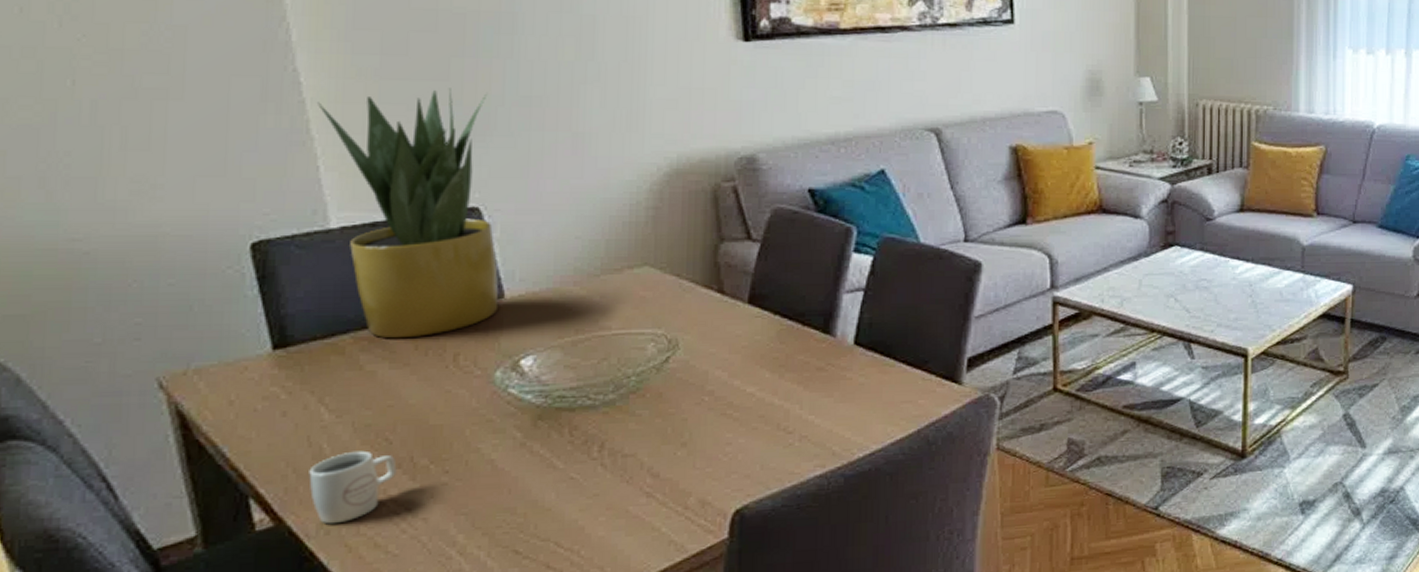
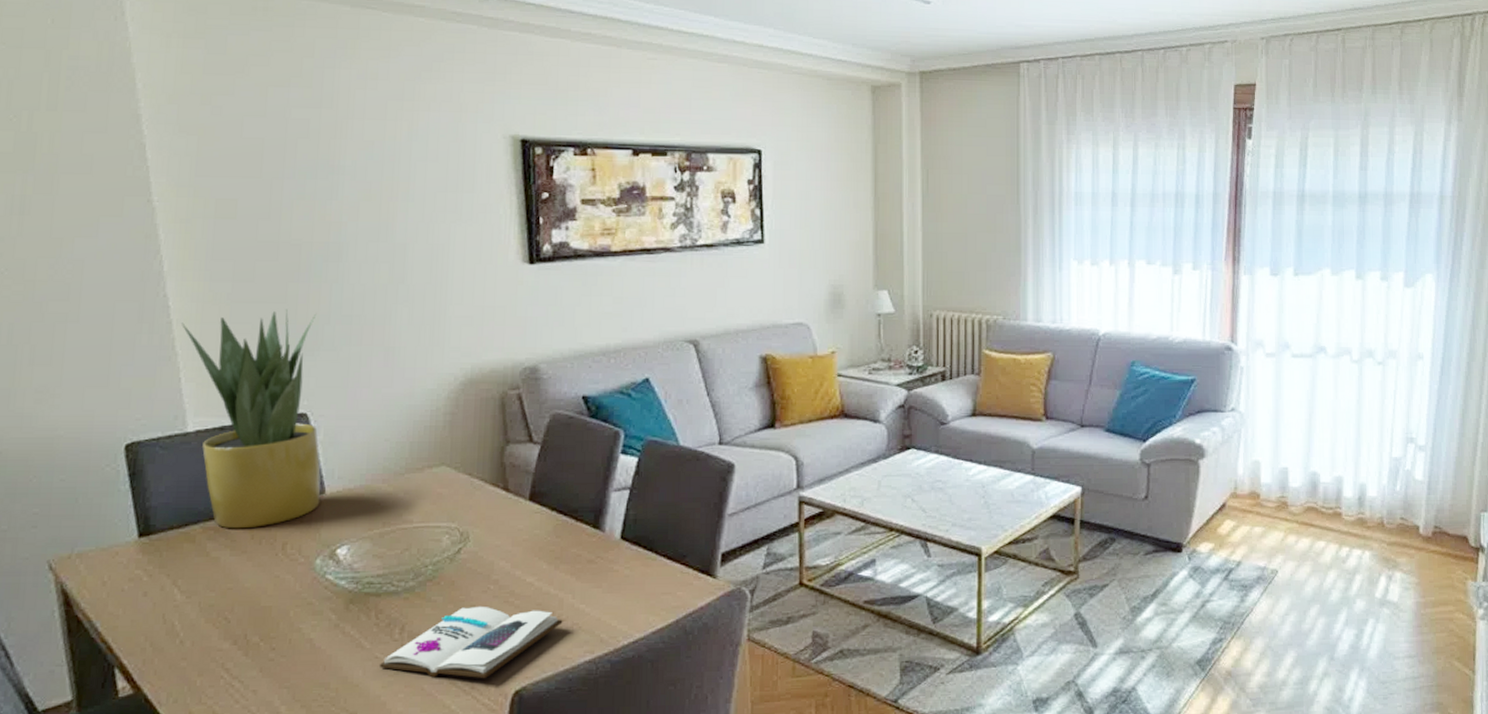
mug: present [309,450,397,525] -> none [162,628,233,693]
book: none [574,419,789,499] -> present [379,606,563,679]

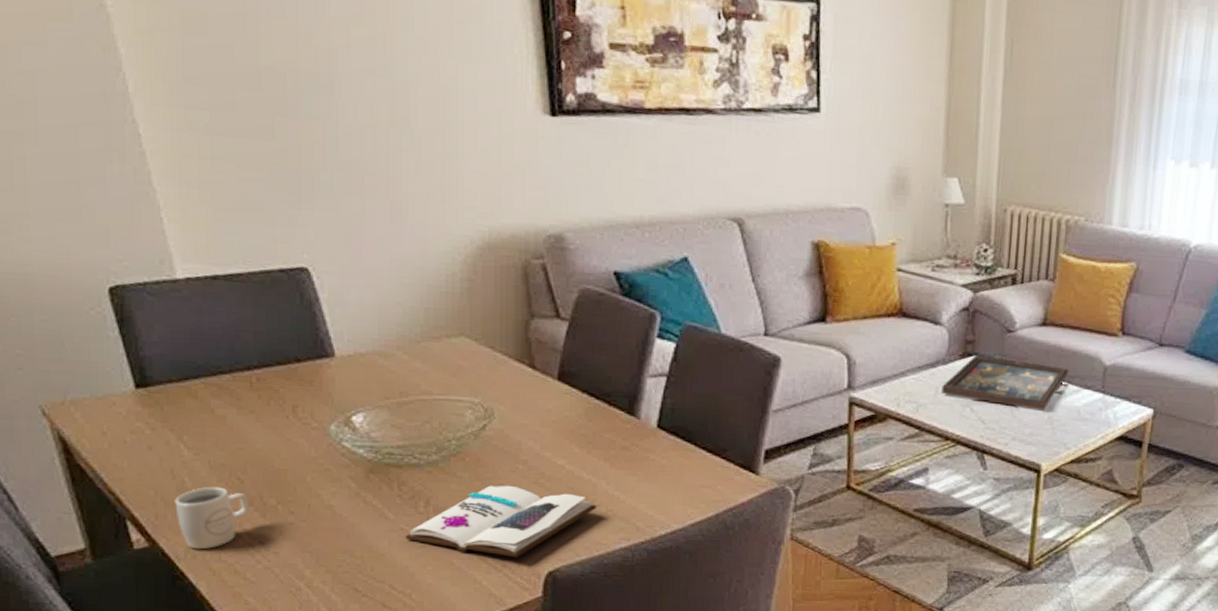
mug: none [162,628,233,693] -> present [175,486,249,550]
planter: present [182,309,321,529] -> none [157,147,330,388]
decorative tray: none [884,448,1000,496] -> present [941,355,1069,411]

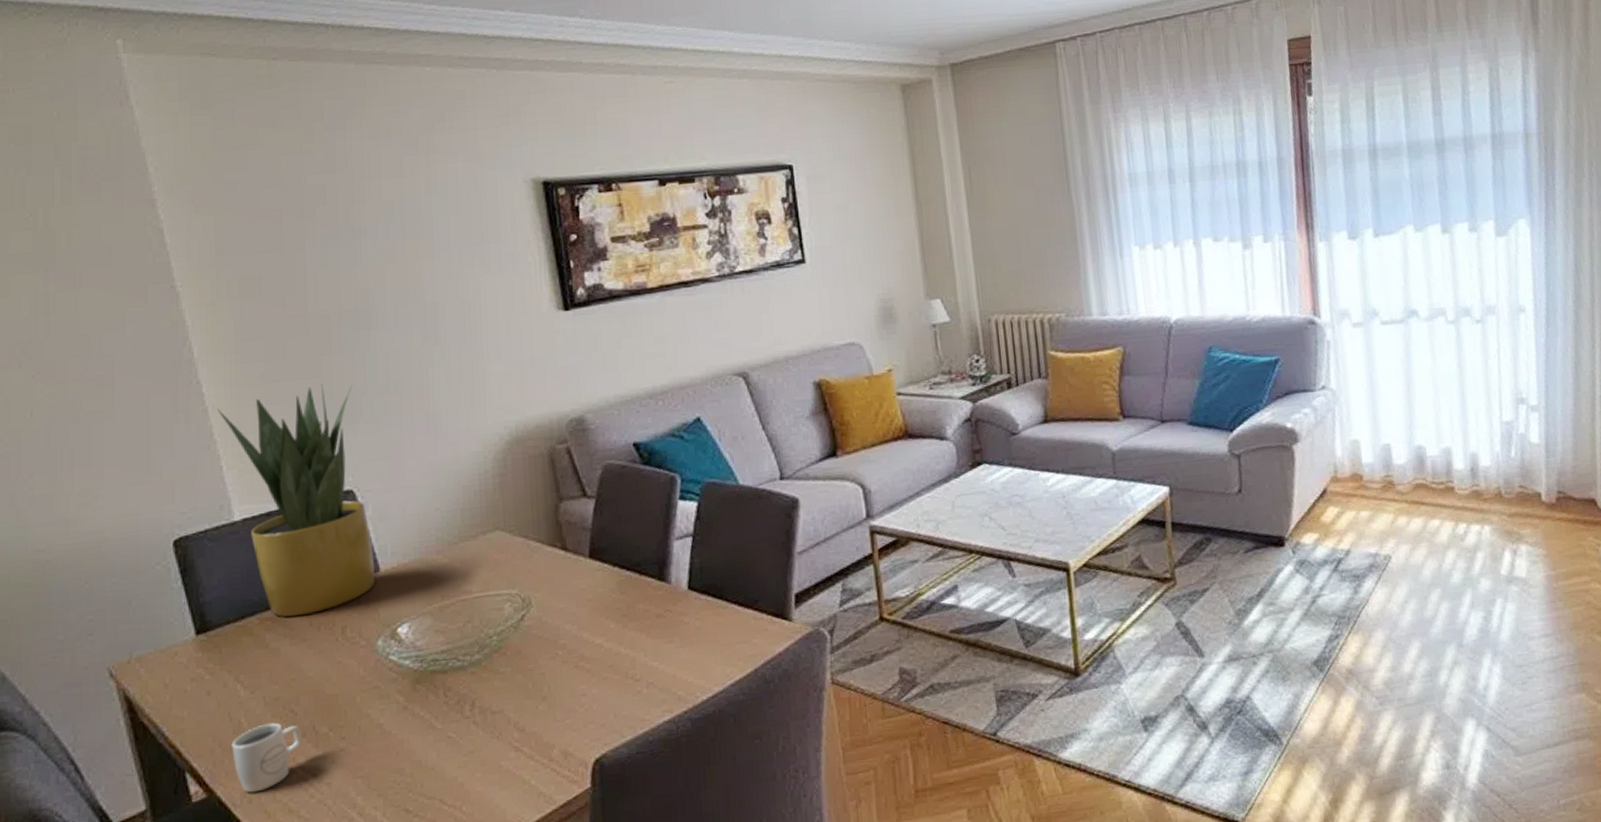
planter: none [157,147,330,388] -> present [218,384,376,618]
book: present [404,485,597,558] -> none [452,672,637,754]
decorative tray: present [941,355,1069,411] -> none [957,460,1078,509]

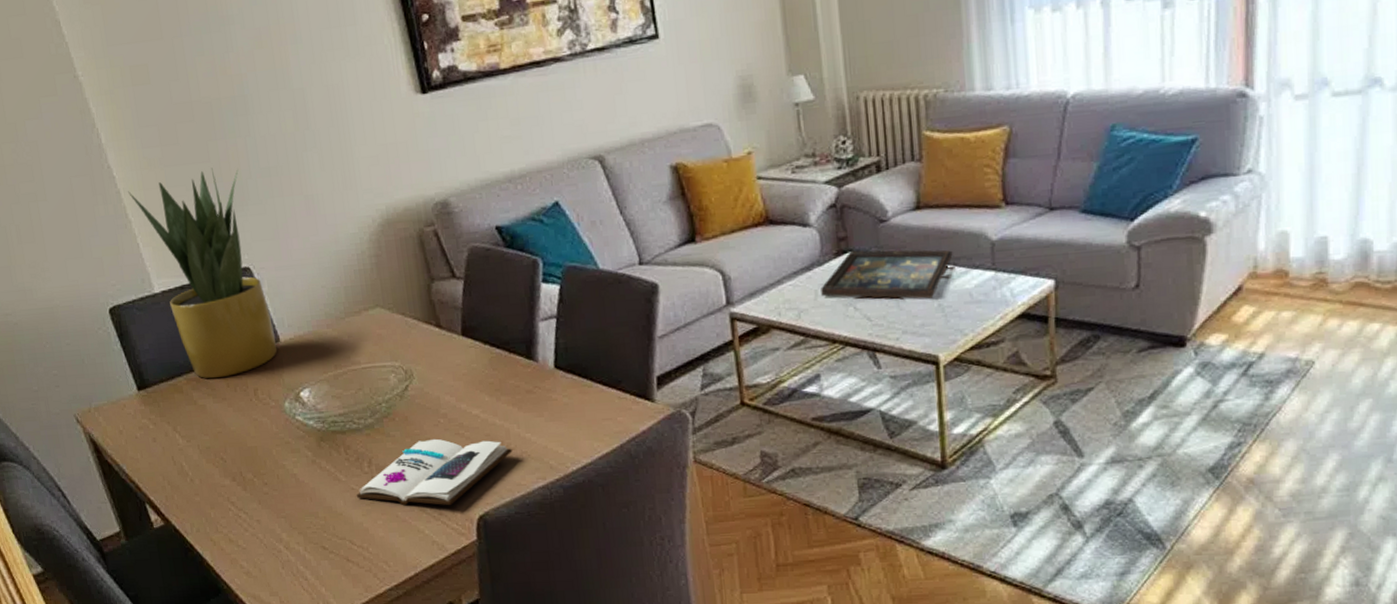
mug: present [231,722,303,793] -> none [178,467,234,524]
book: none [452,672,637,754] -> present [356,438,513,506]
decorative tray: none [957,460,1078,509] -> present [821,249,953,299]

